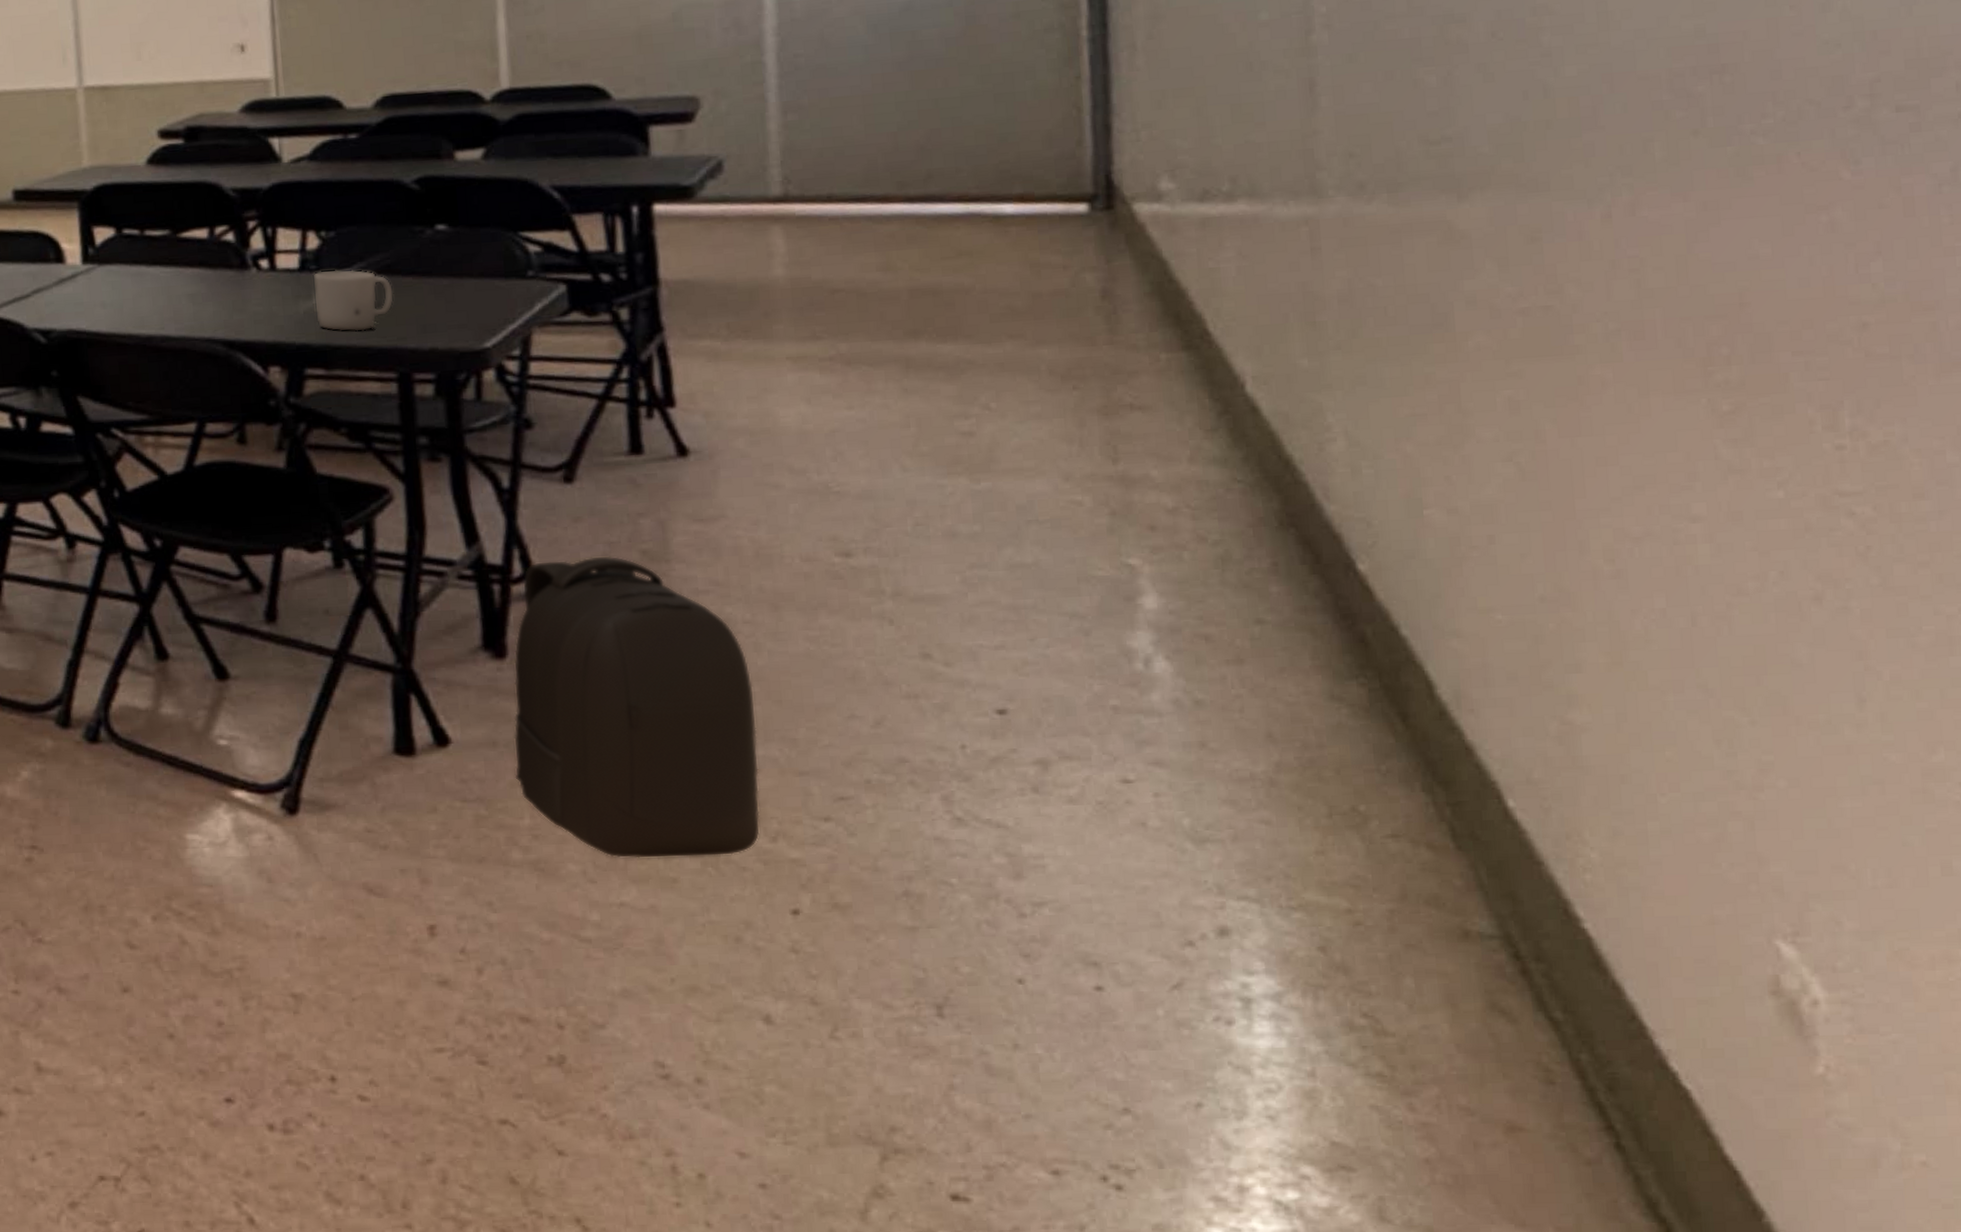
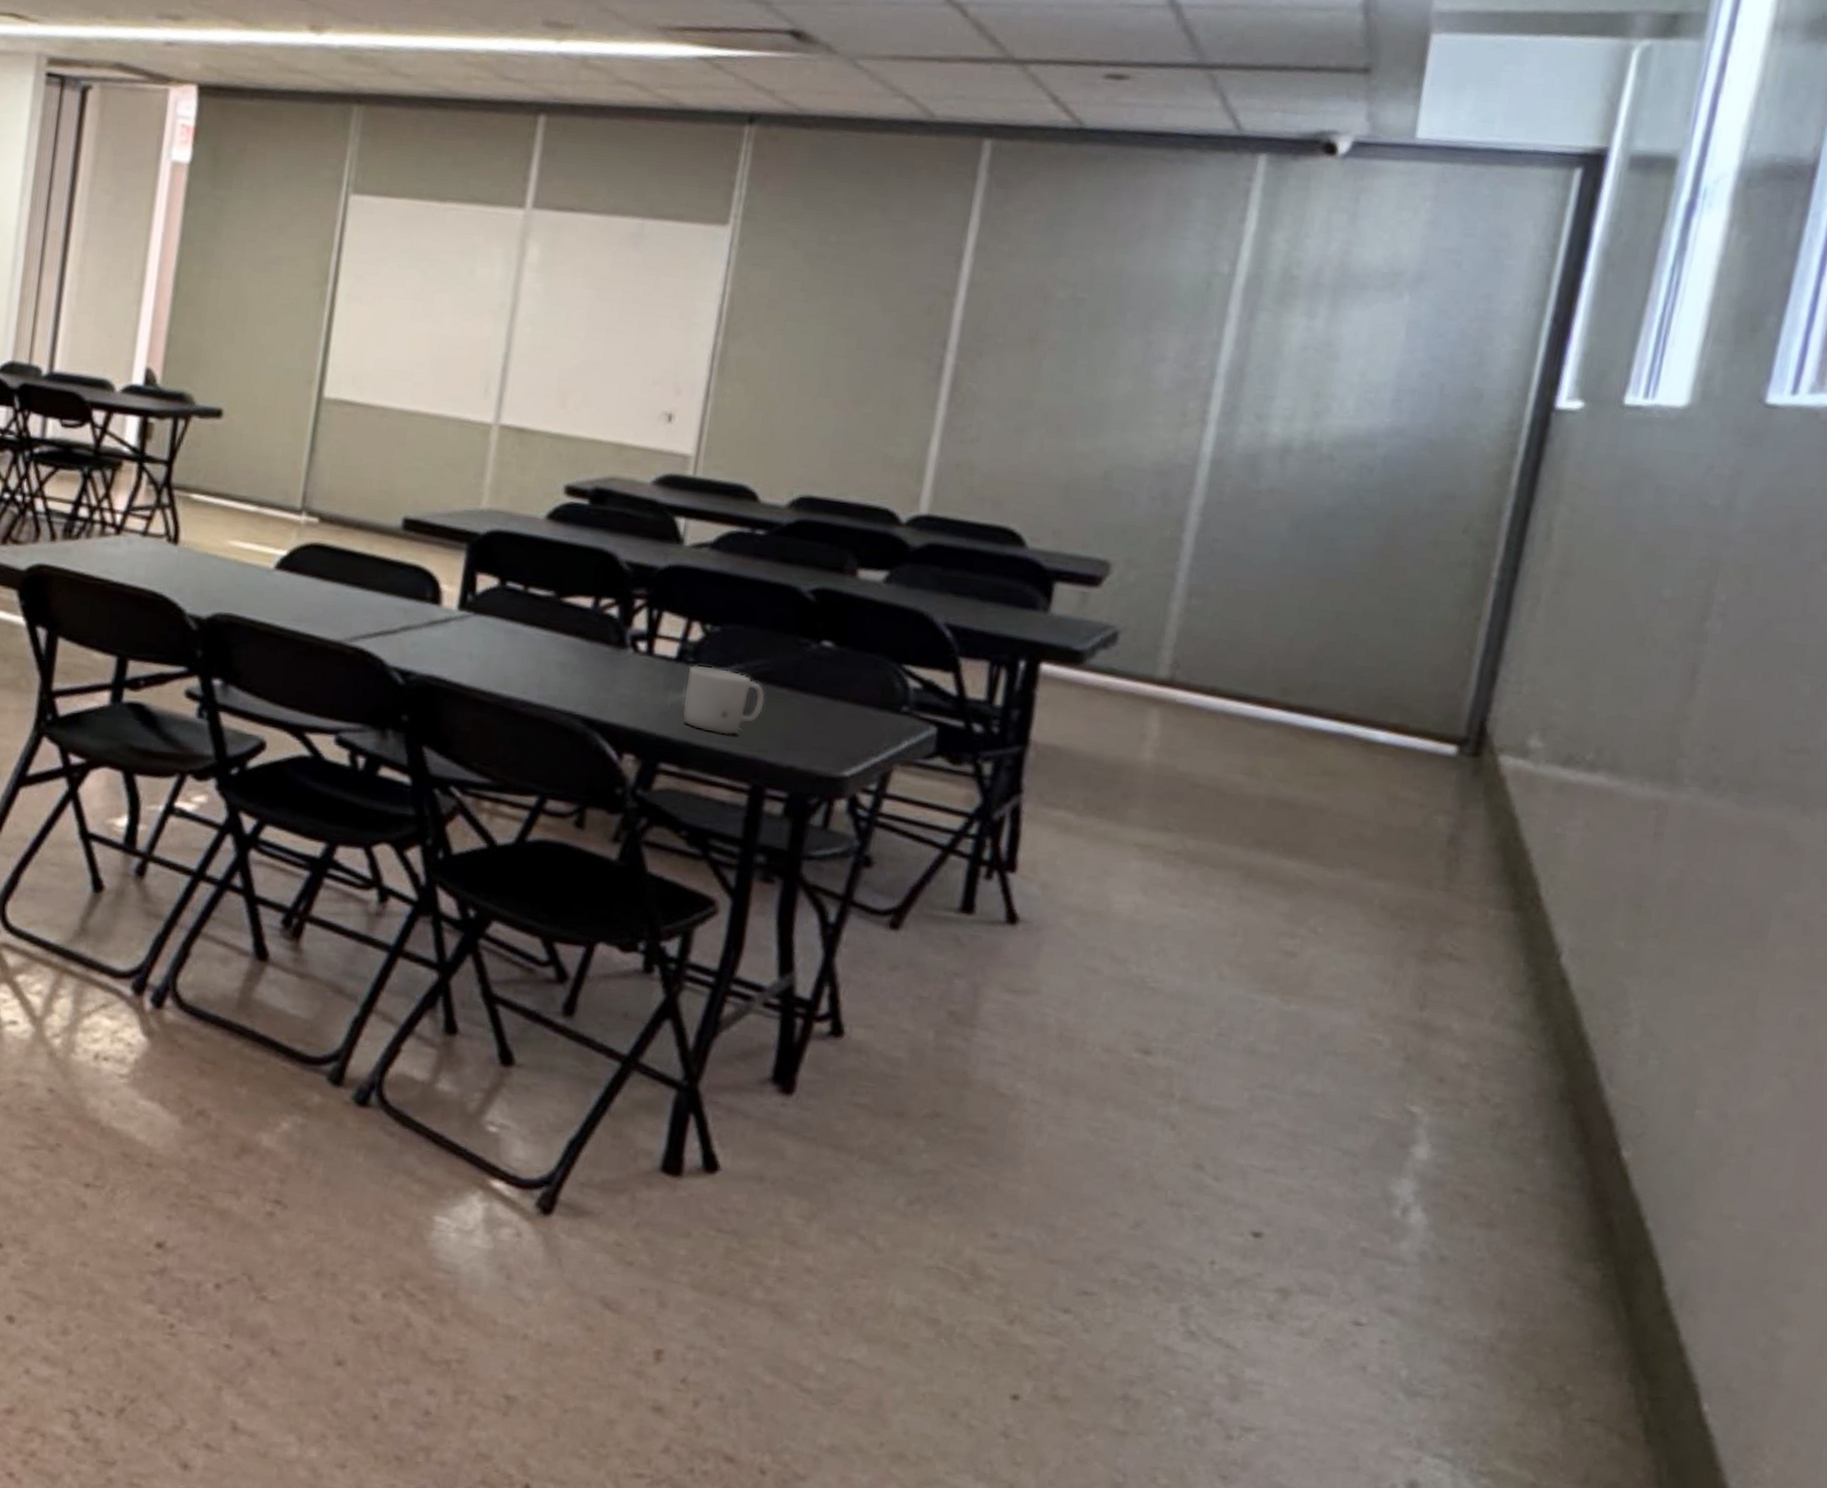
backpack: present [514,556,760,858] -> none [774,1003,1027,1330]

